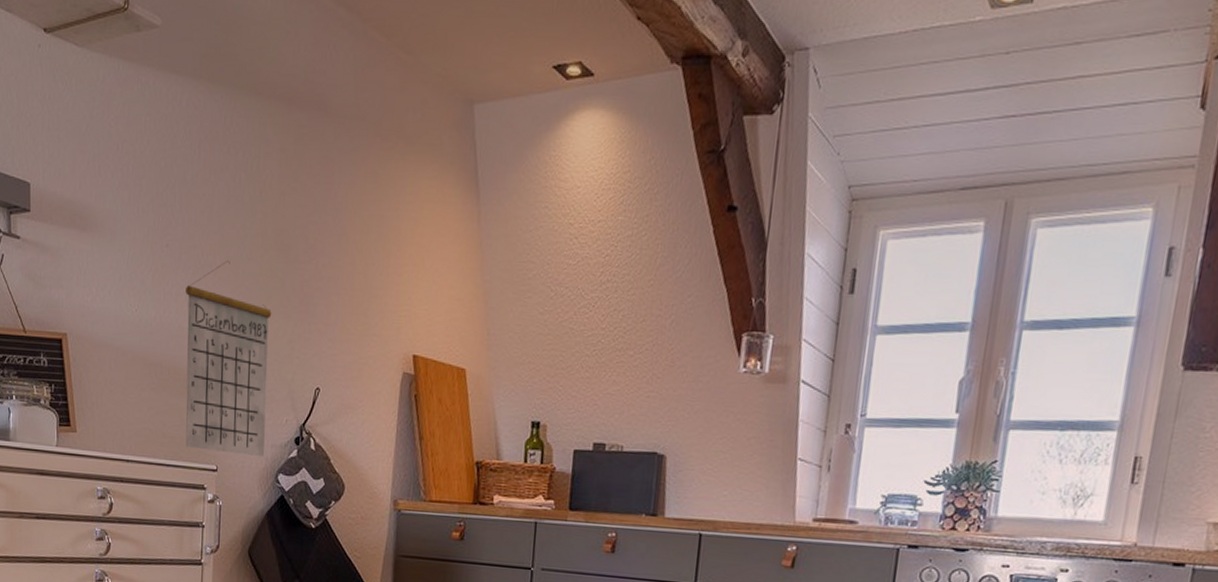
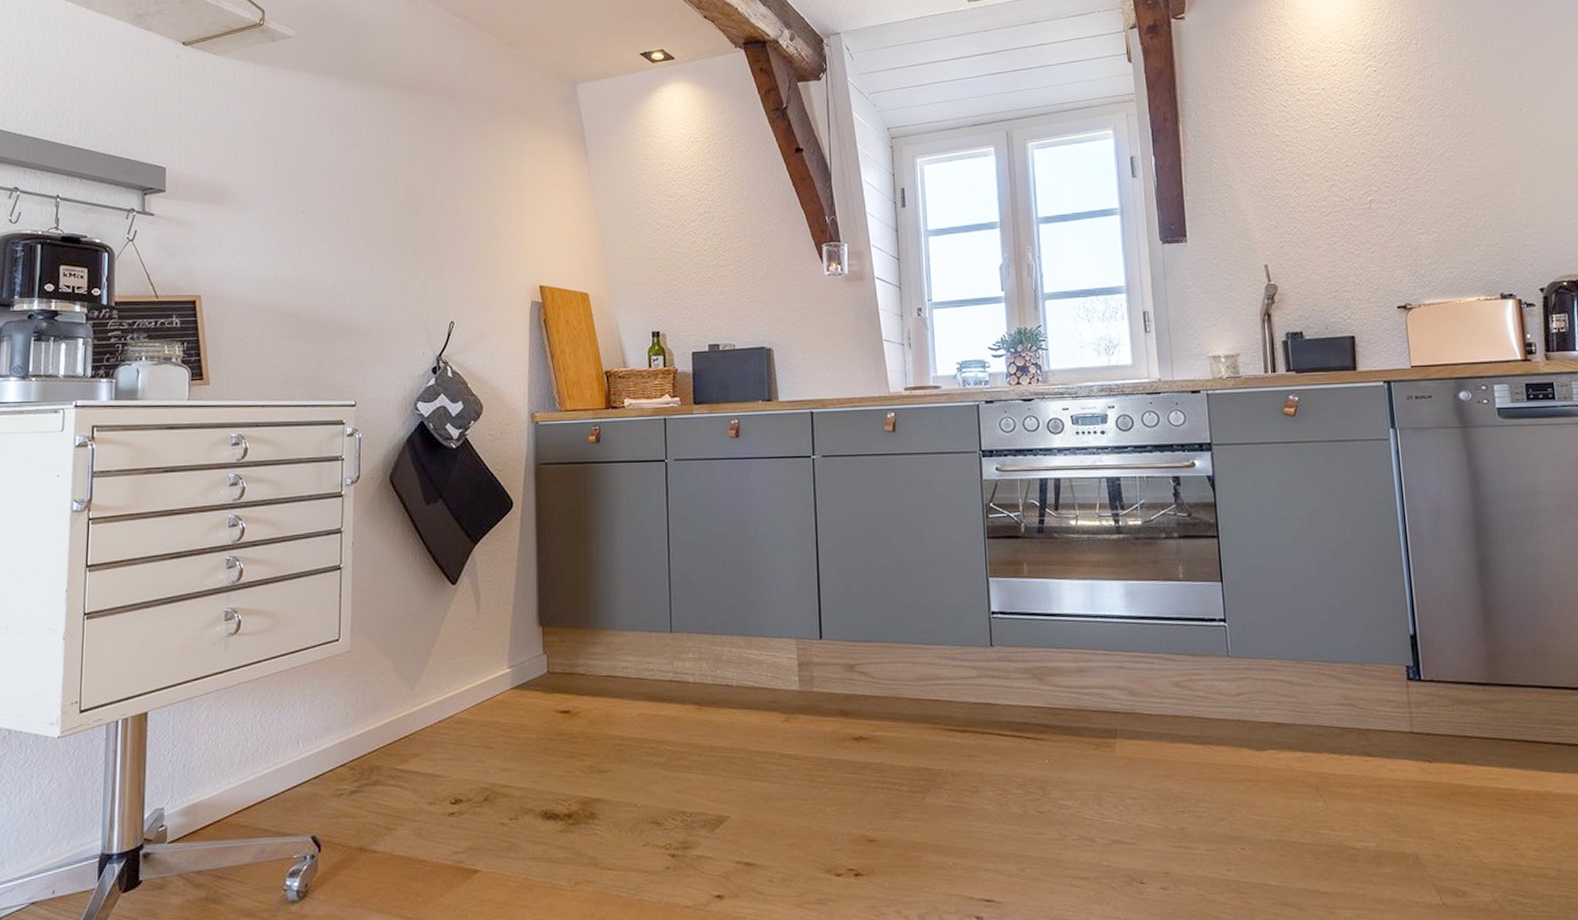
calendar: present [185,260,272,458] -> none [321,219,405,389]

